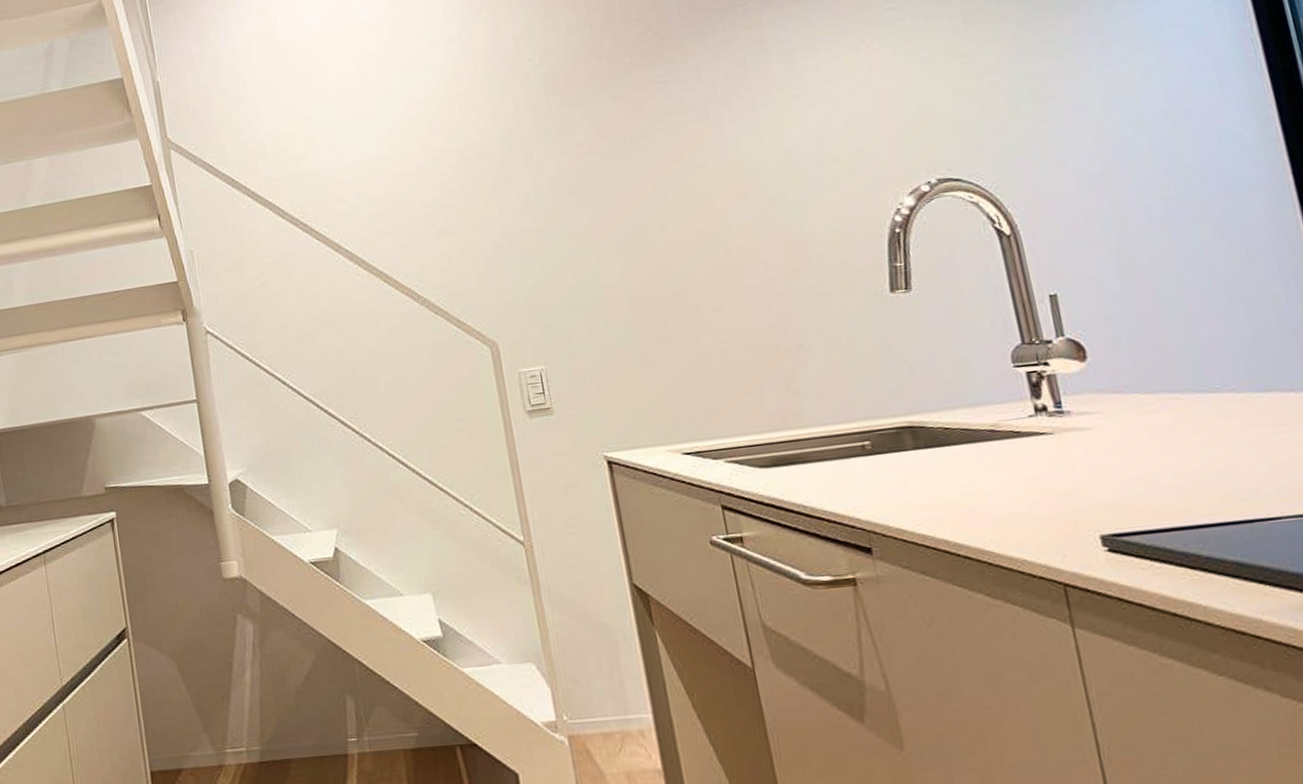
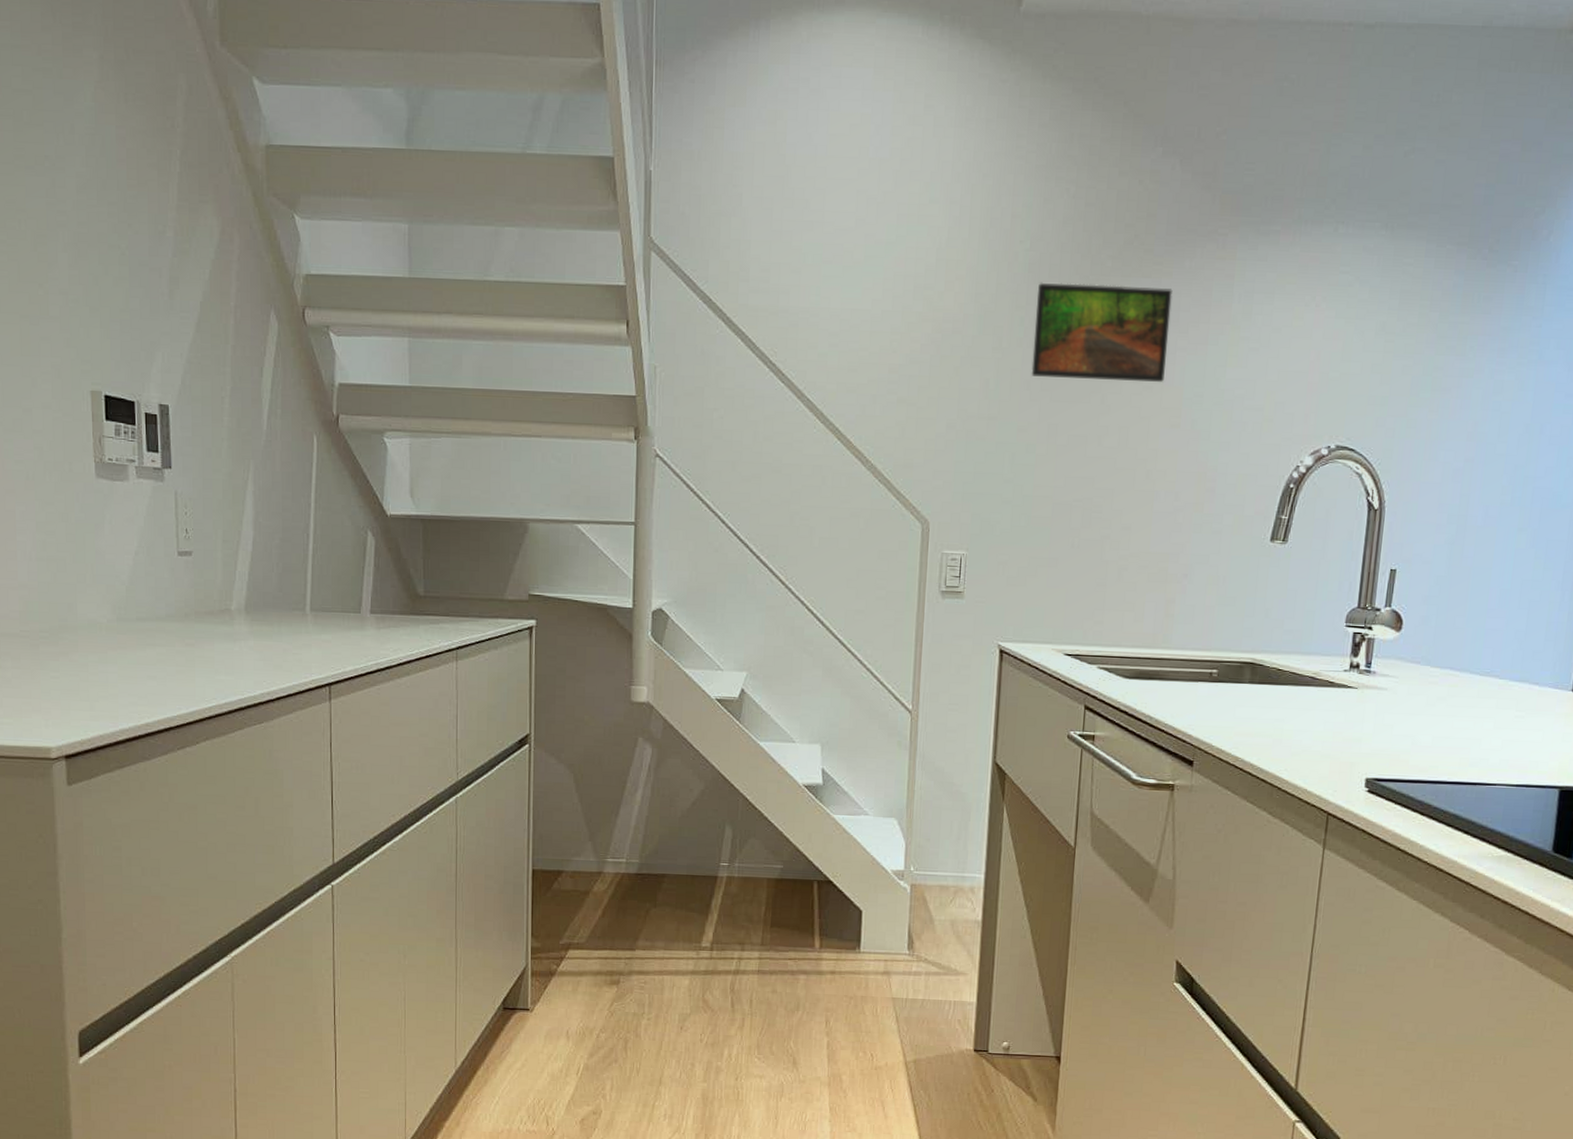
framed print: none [557,67,718,181] -> present [1031,282,1173,382]

